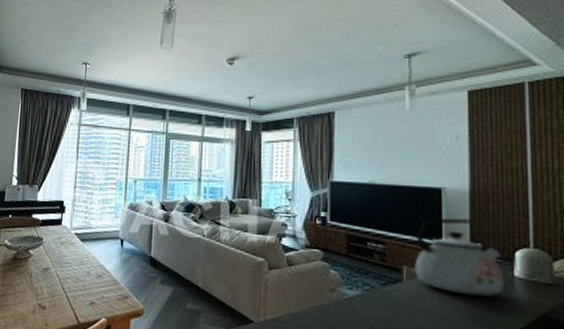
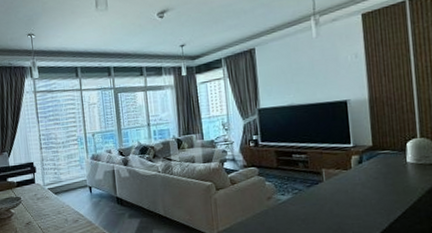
kettle: present [414,218,505,297] -> none [330,122,400,184]

